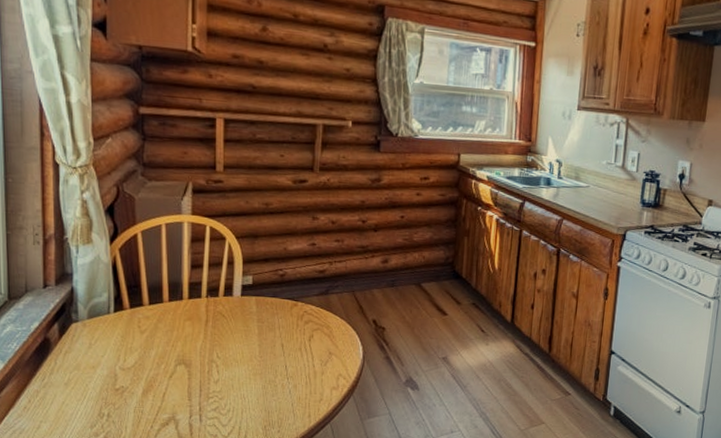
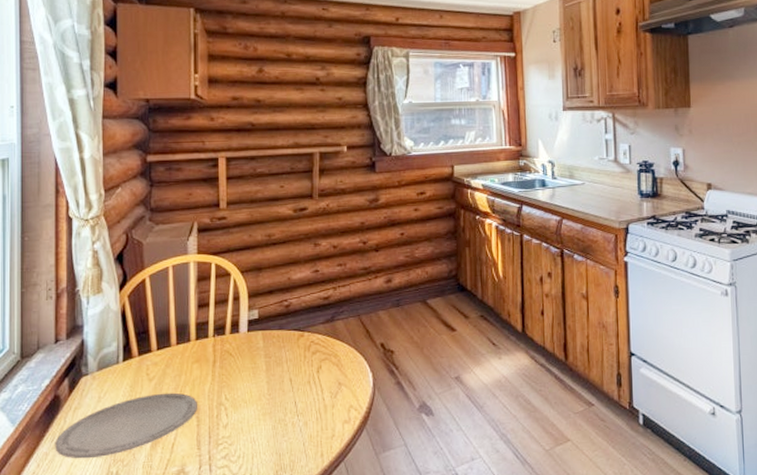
plate: none [46,345,189,400] -> present [55,392,197,459]

